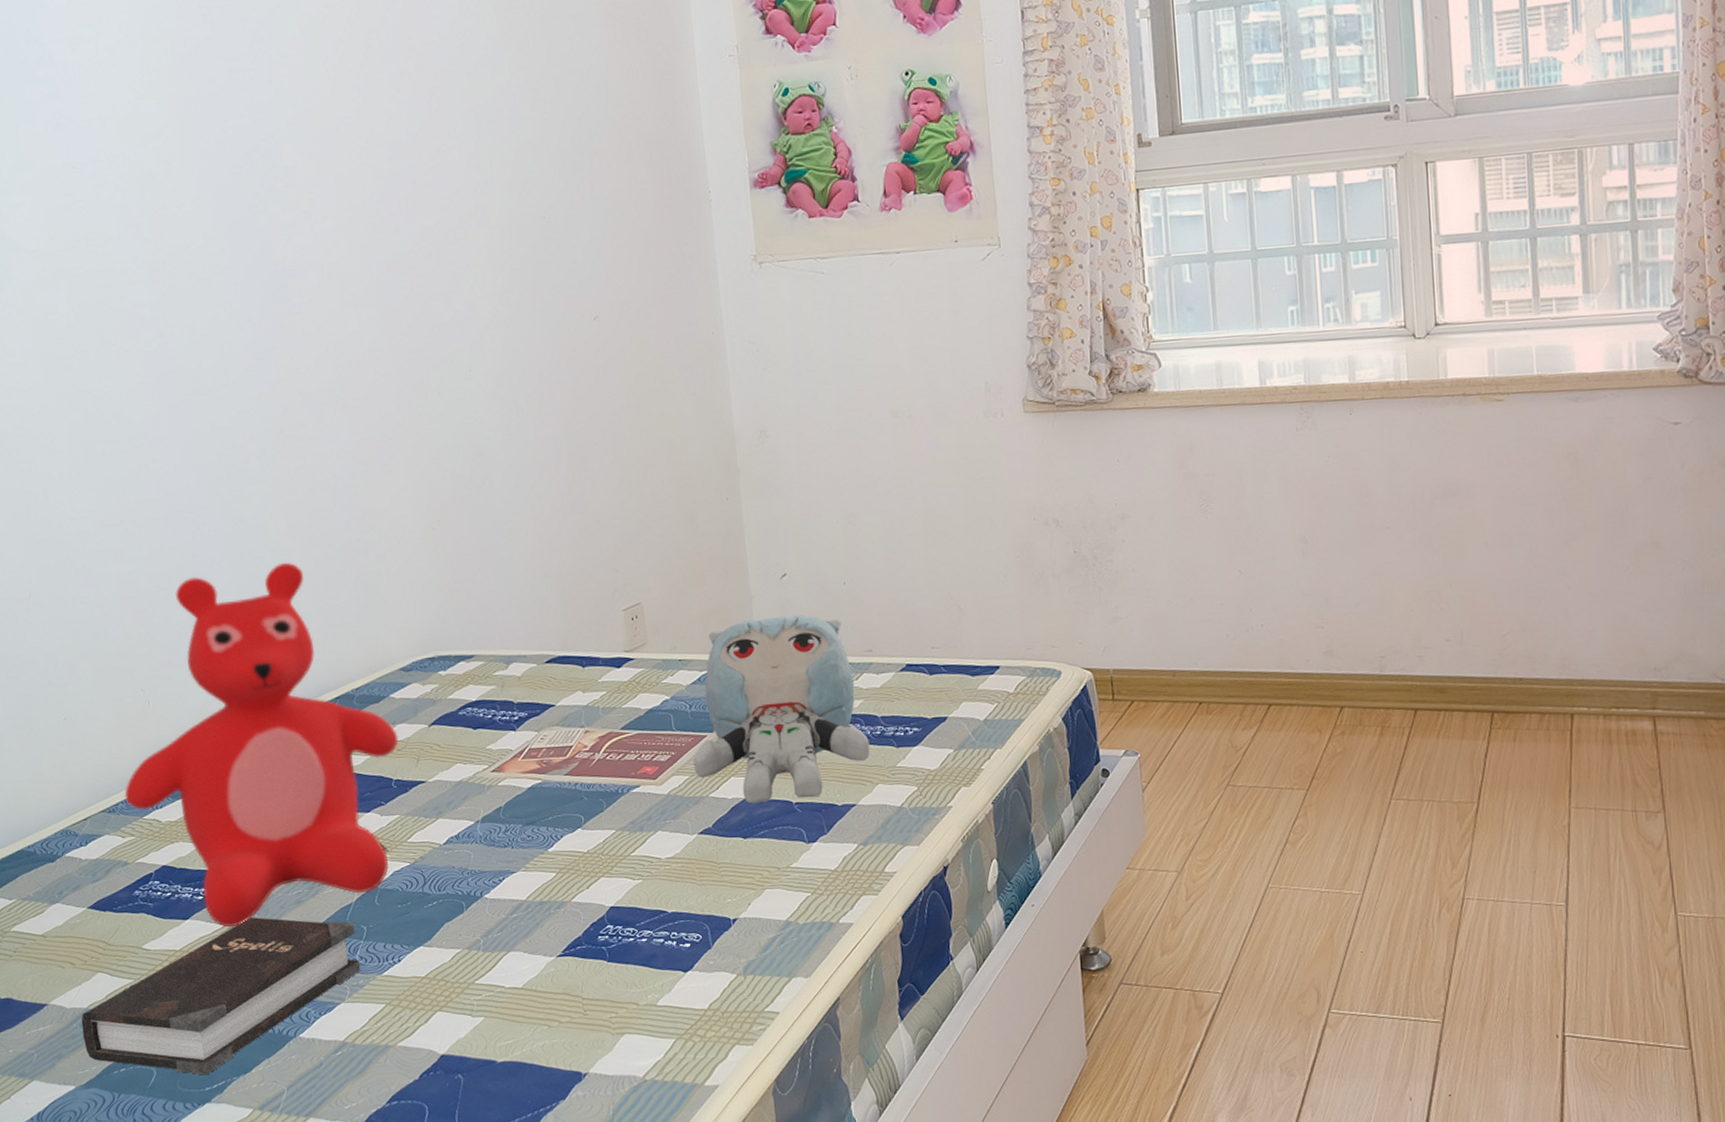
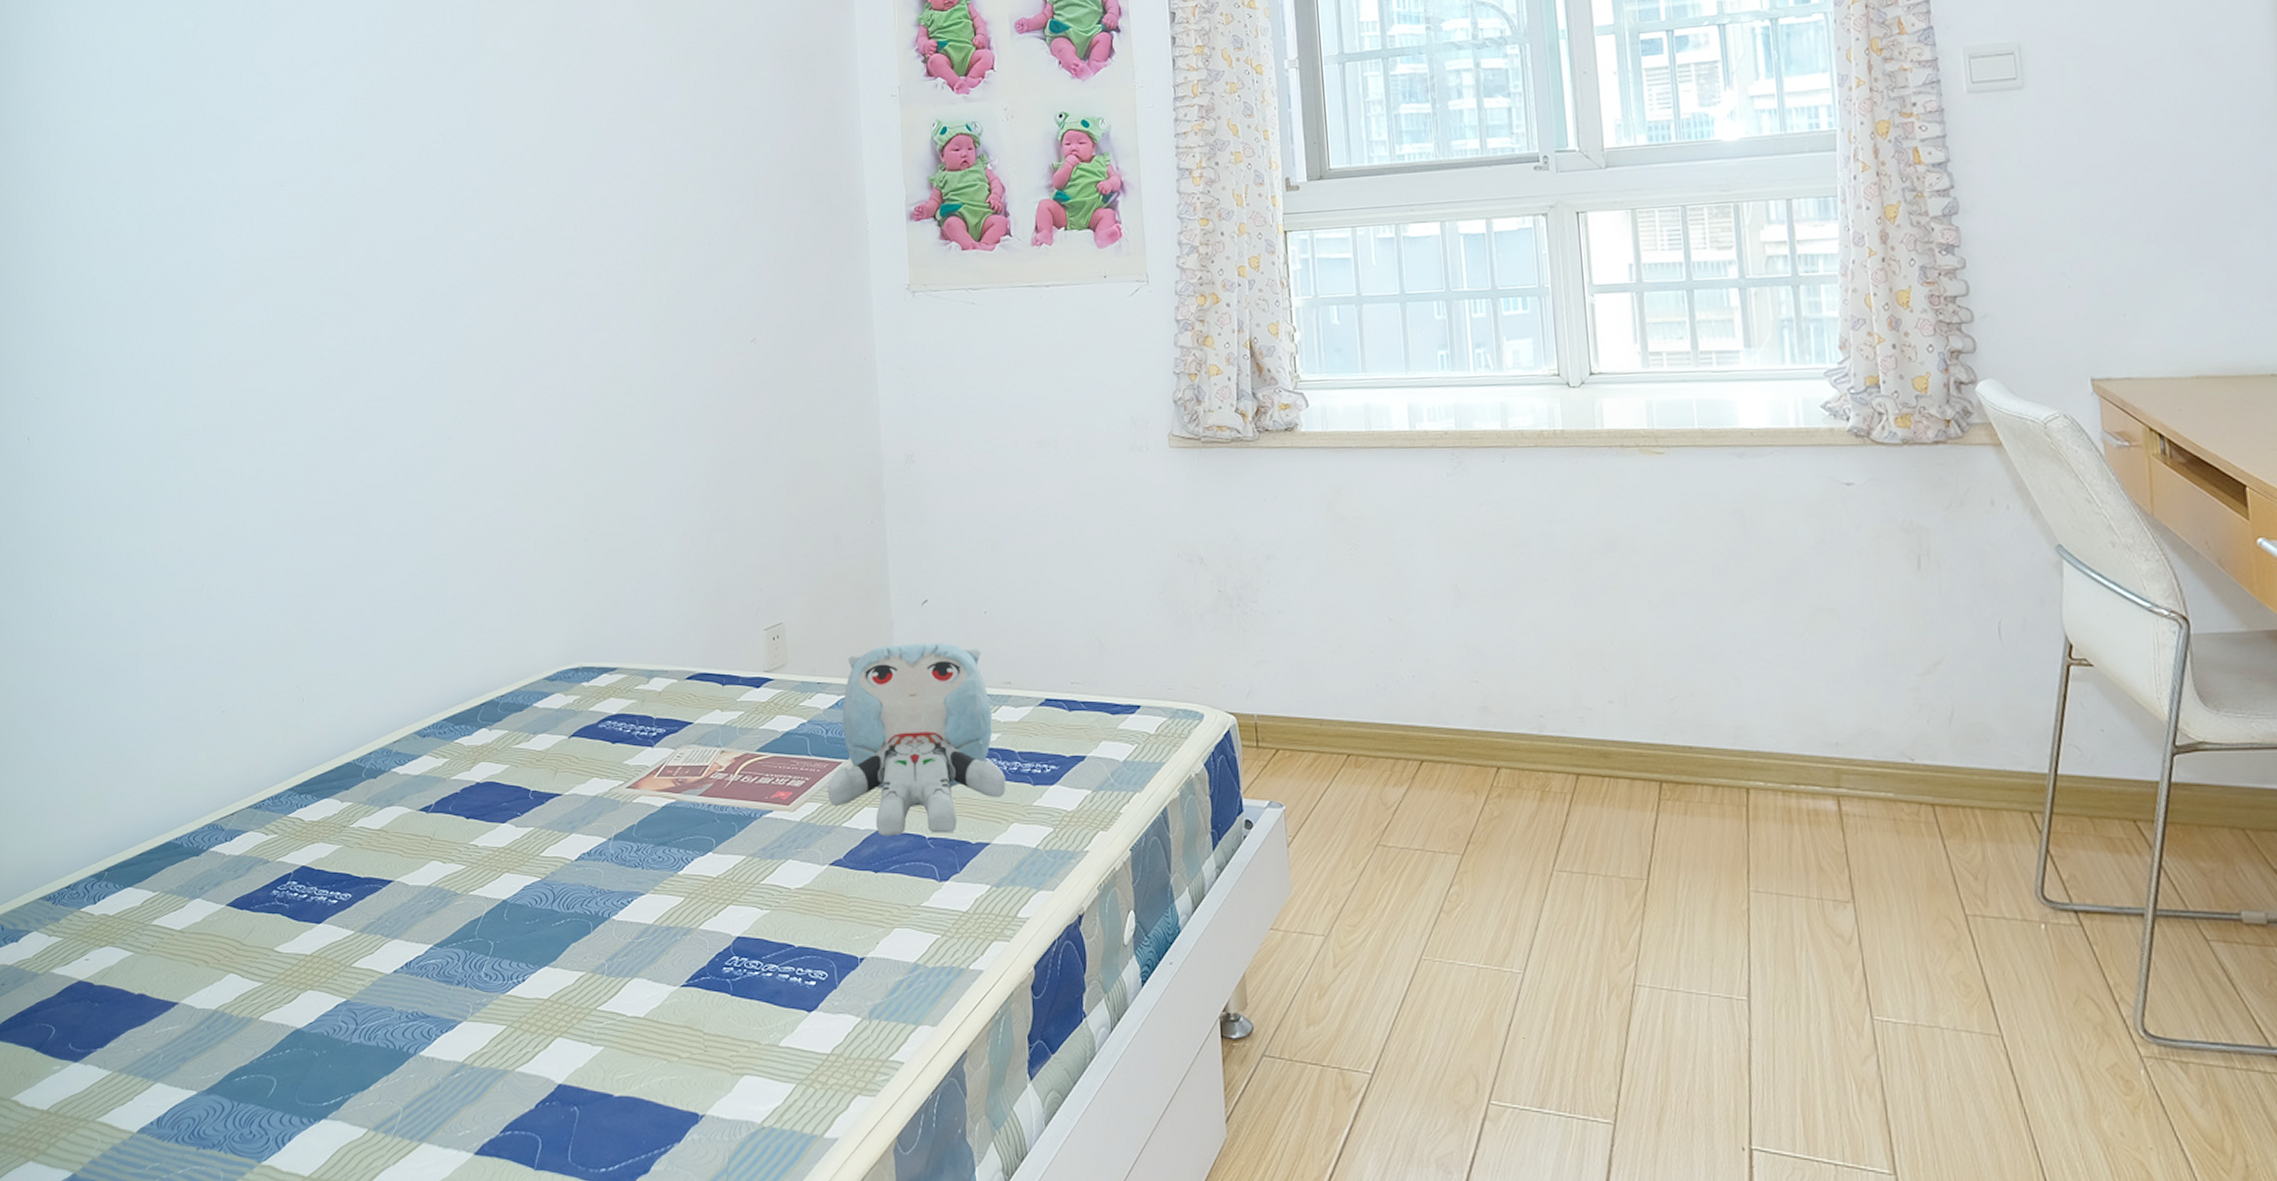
hardback book: present [81,917,361,1075] -> none [209,925,485,1089]
teddy bear: present [124,562,399,928] -> none [272,566,539,934]

